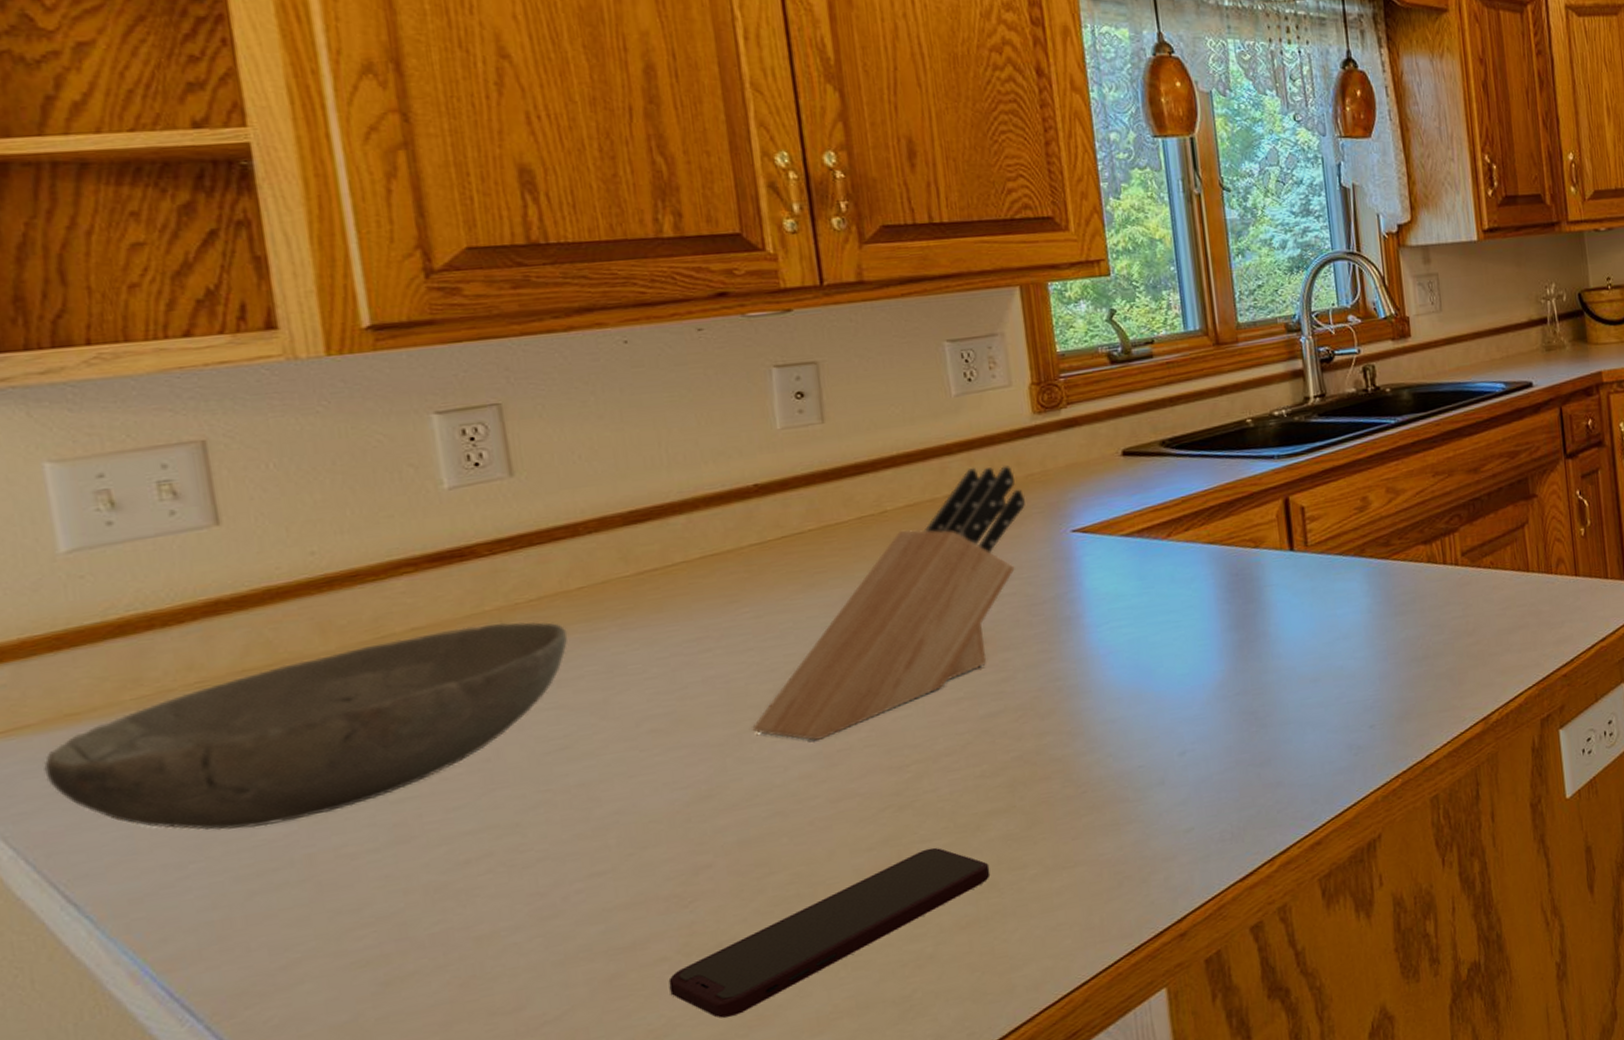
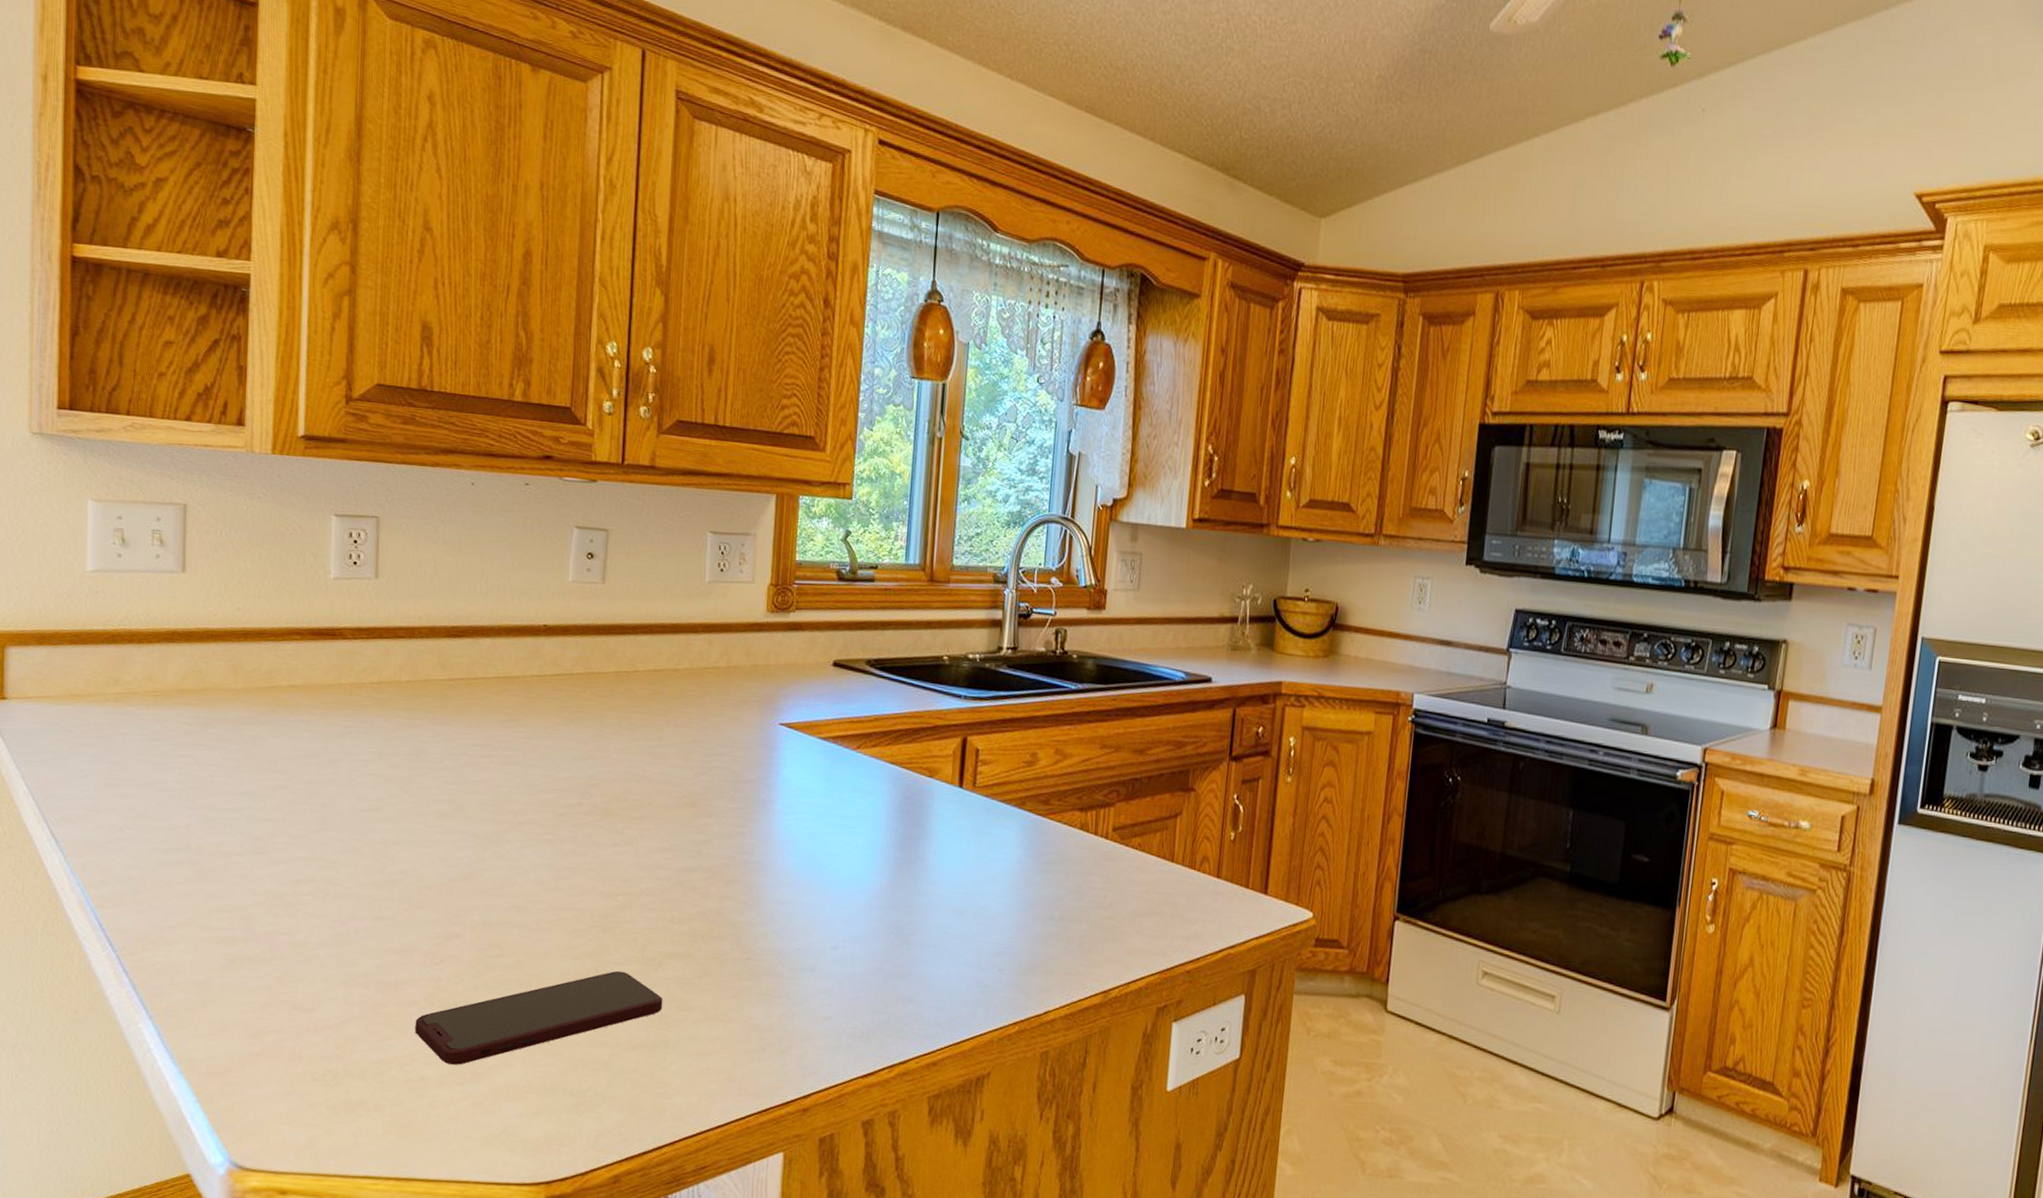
bowl: present [43,622,568,831] -> none [53,691,394,815]
knife block: present [752,465,1025,741] -> none [508,648,747,854]

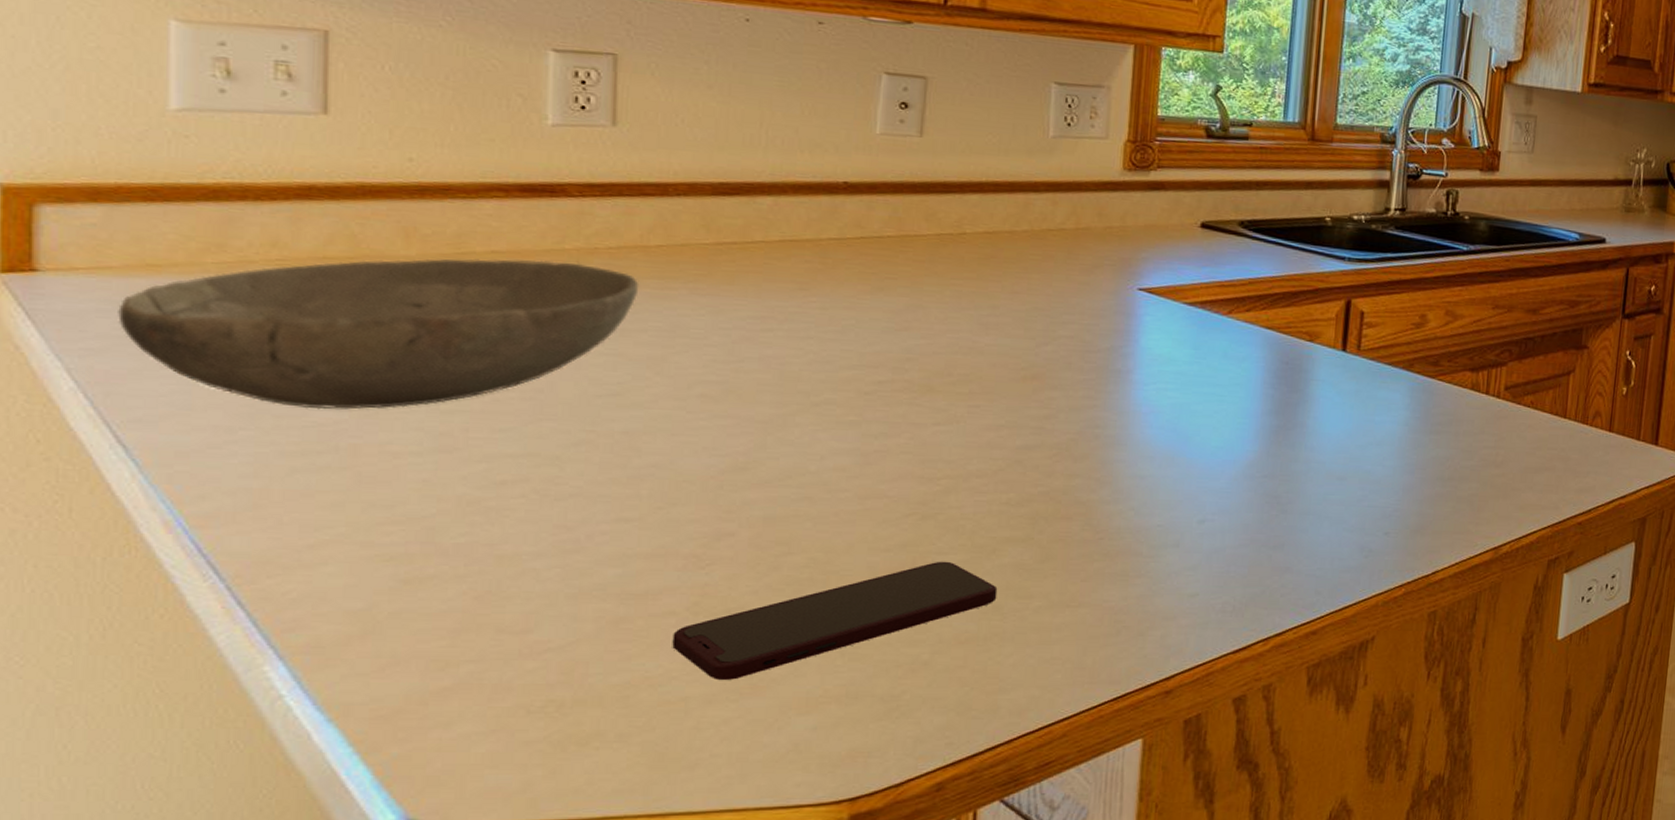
bowl: none [53,691,394,815] -> present [118,258,639,410]

